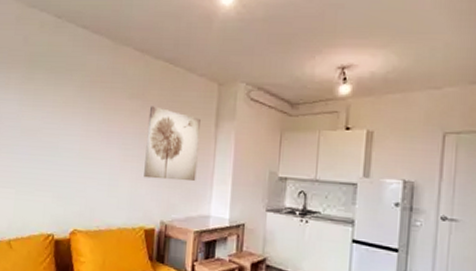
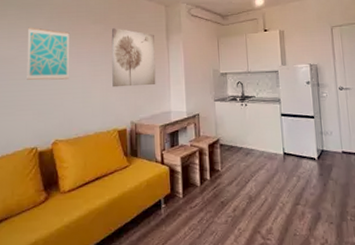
wall art: none [49,95,101,162] -> present [27,27,70,80]

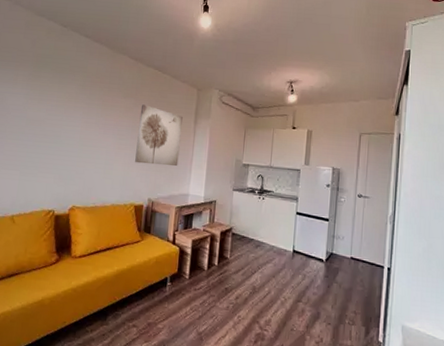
wall art: present [27,27,70,80] -> none [52,91,100,149]

